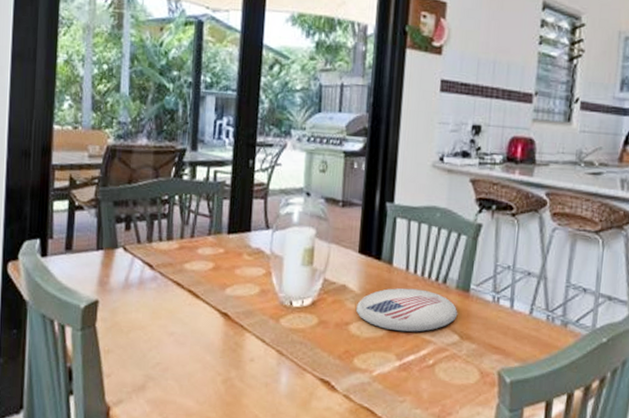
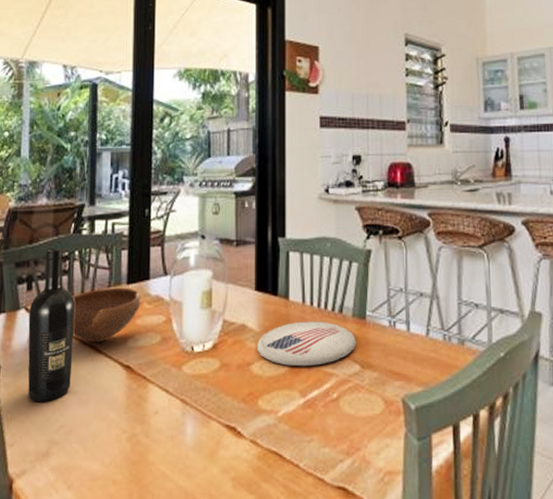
wine bottle: none [125,191,175,339] -> present [28,249,76,402]
bowl: none [170,236,241,288] -> present [72,287,141,343]

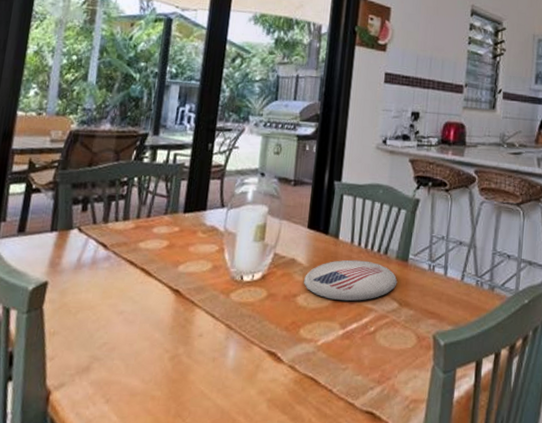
wine bottle: present [28,249,76,402] -> none [73,173,130,320]
bowl: present [72,287,141,343] -> none [124,215,196,267]

